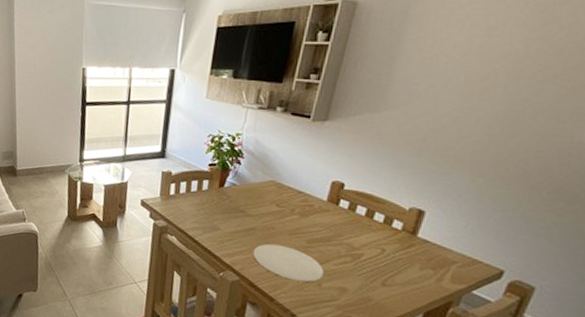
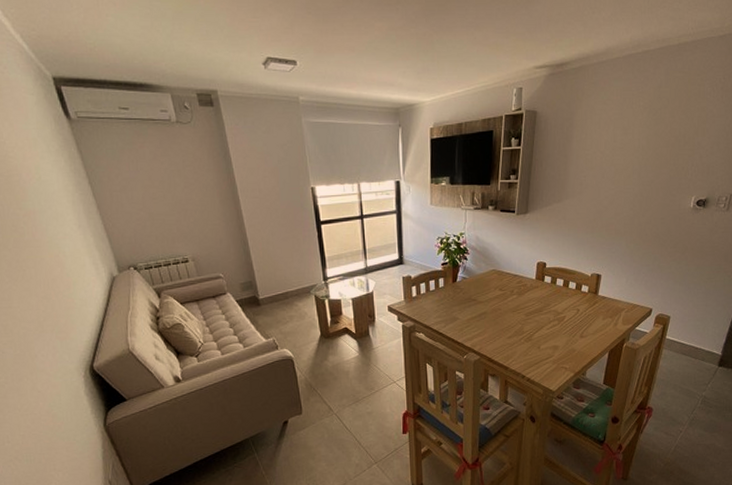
plate: present [252,243,324,283] -> none [487,322,540,349]

